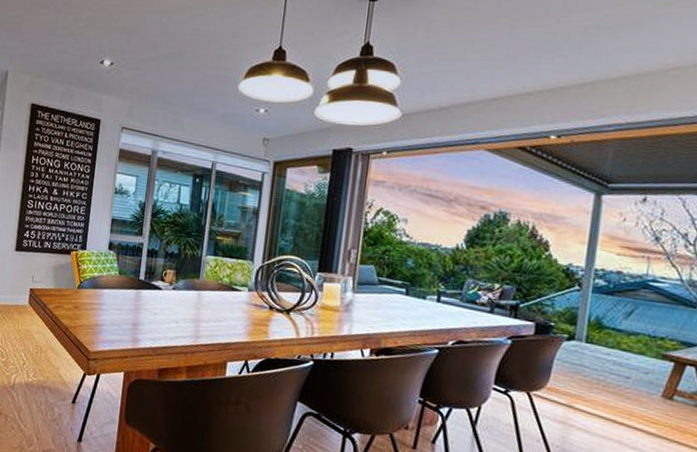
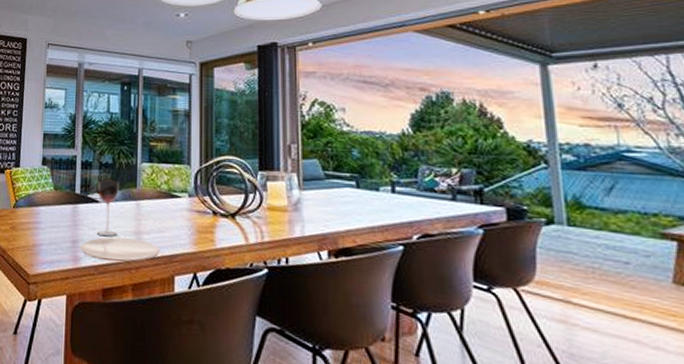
plate: none [140,322,216,347] -> present [80,237,160,263]
wineglass: none [158,267,183,323] -> present [97,179,119,237]

